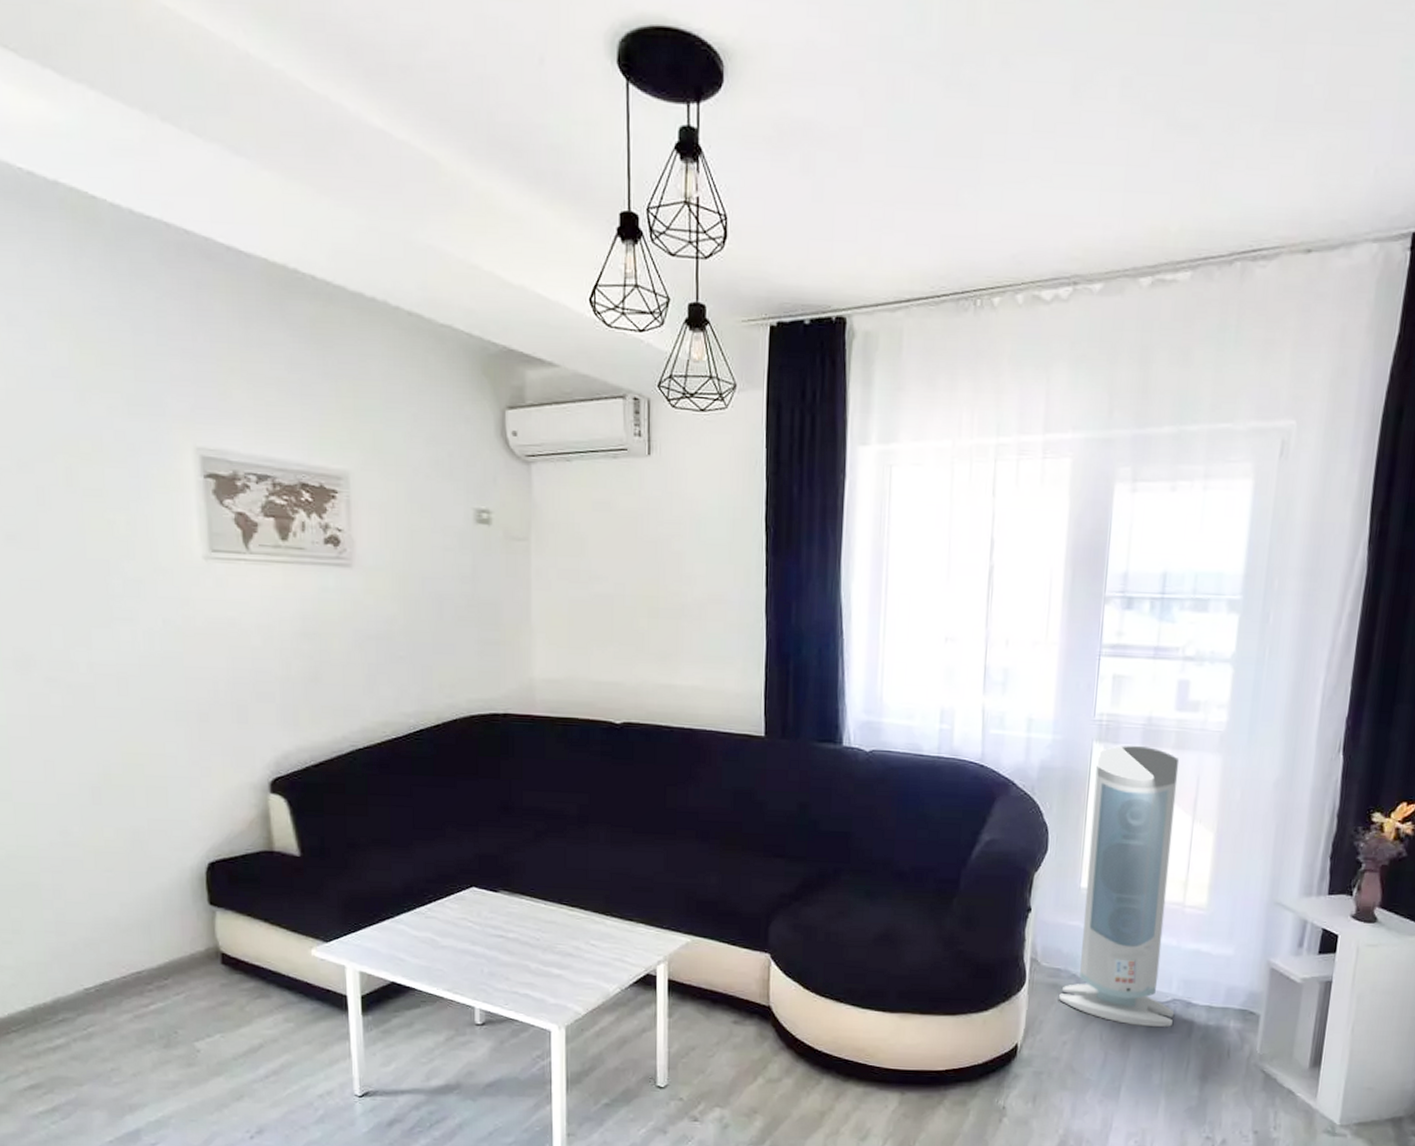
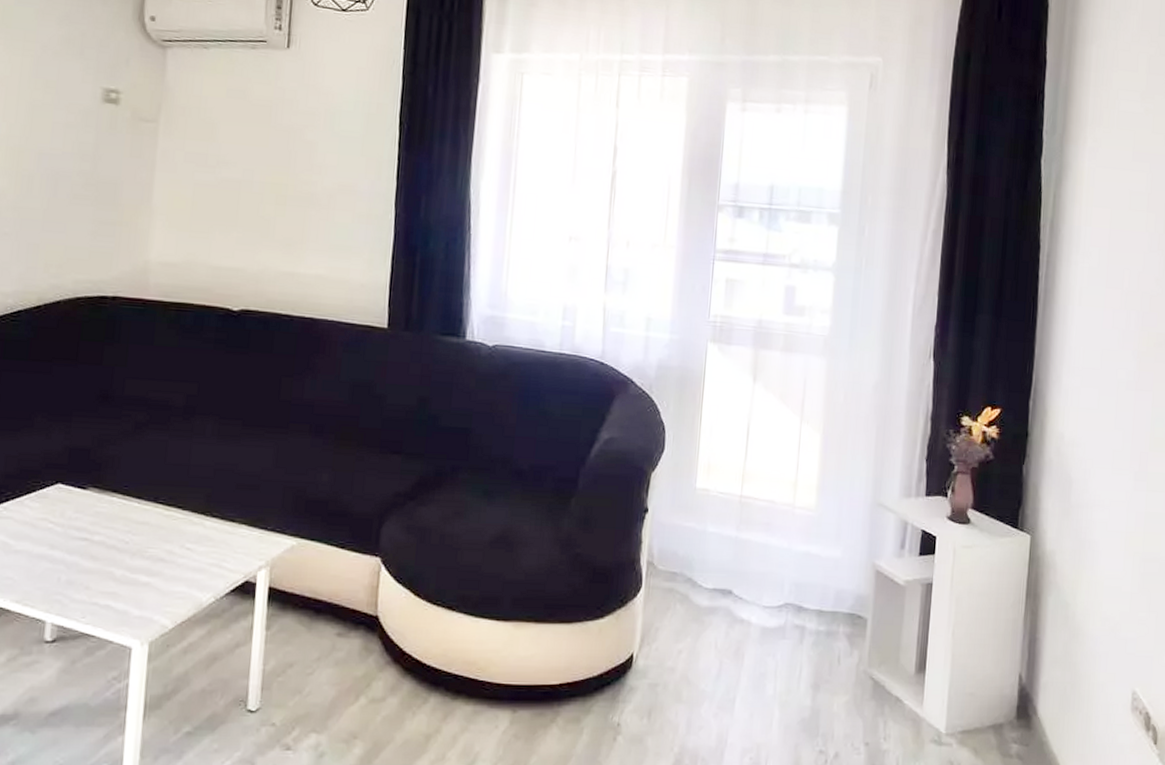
air purifier: present [1059,746,1180,1027] -> none [675,347,788,633]

